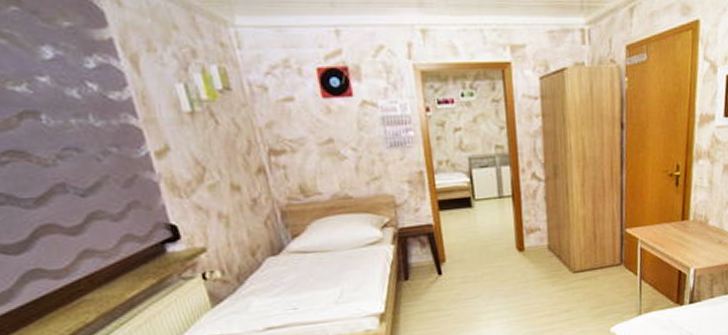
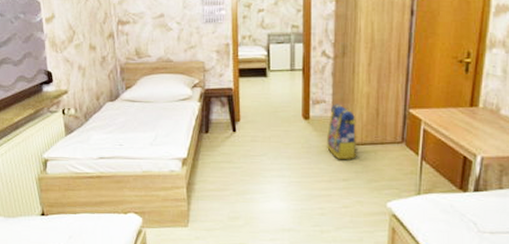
backpack: none [544,230,578,291] -> present [327,104,357,160]

